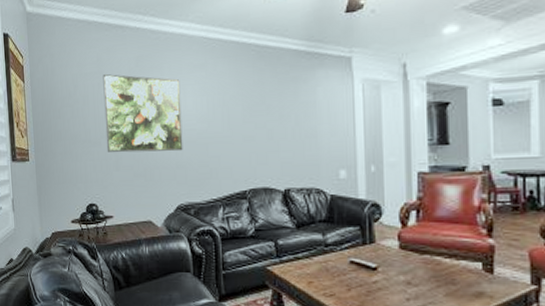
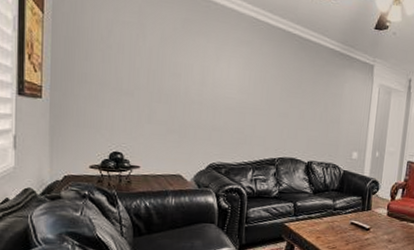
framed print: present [103,74,183,153] -> none [140,27,226,116]

